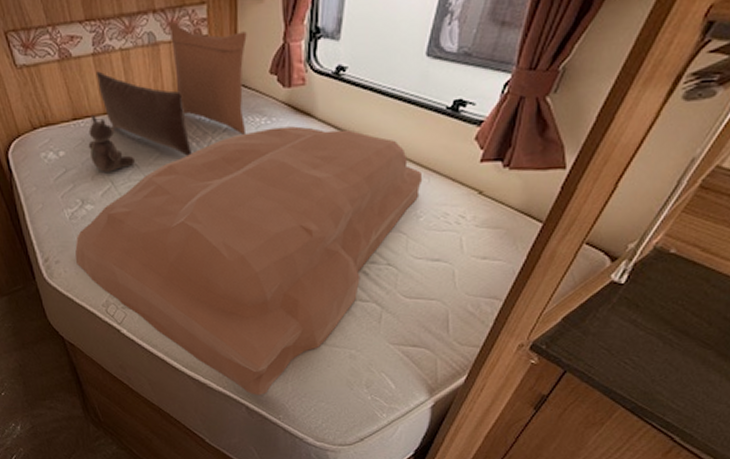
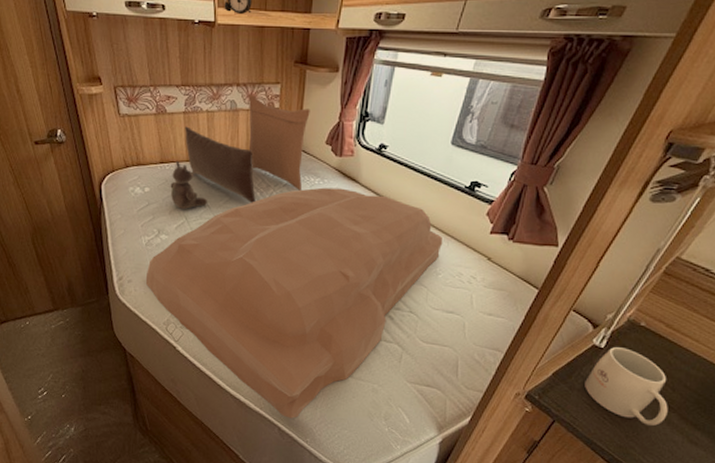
mug: none [601,281,703,368] -> present [585,347,668,427]

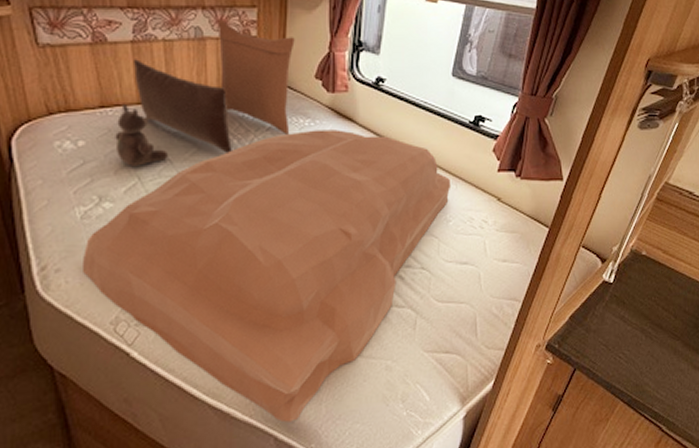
mug: present [585,347,668,427] -> none [599,280,673,359]

